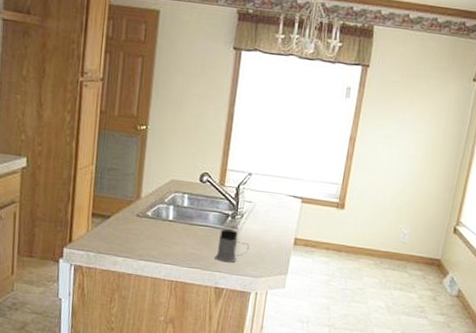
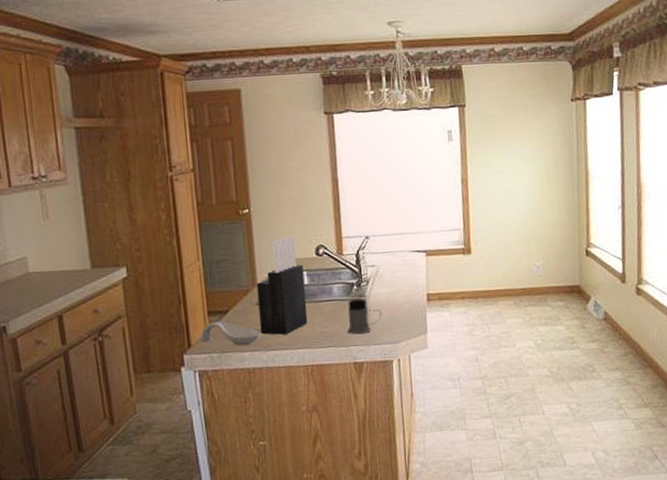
spoon rest: none [81,223,136,251] -> present [200,321,261,346]
knife block: none [136,158,186,249] -> present [256,236,308,335]

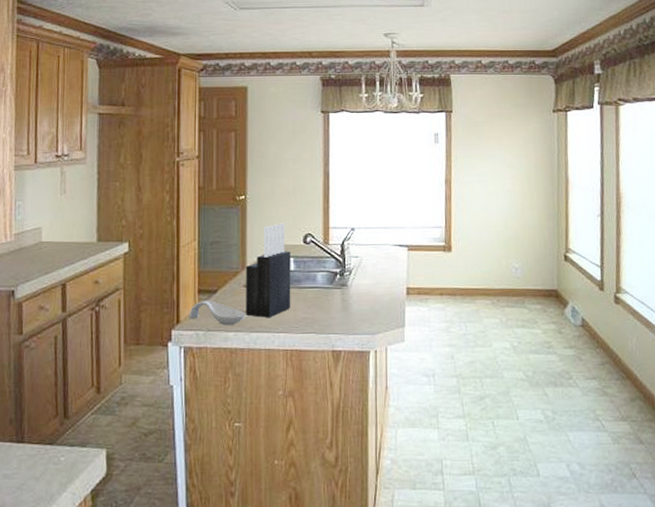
mug: present [347,298,382,335] -> none [328,288,362,323]

